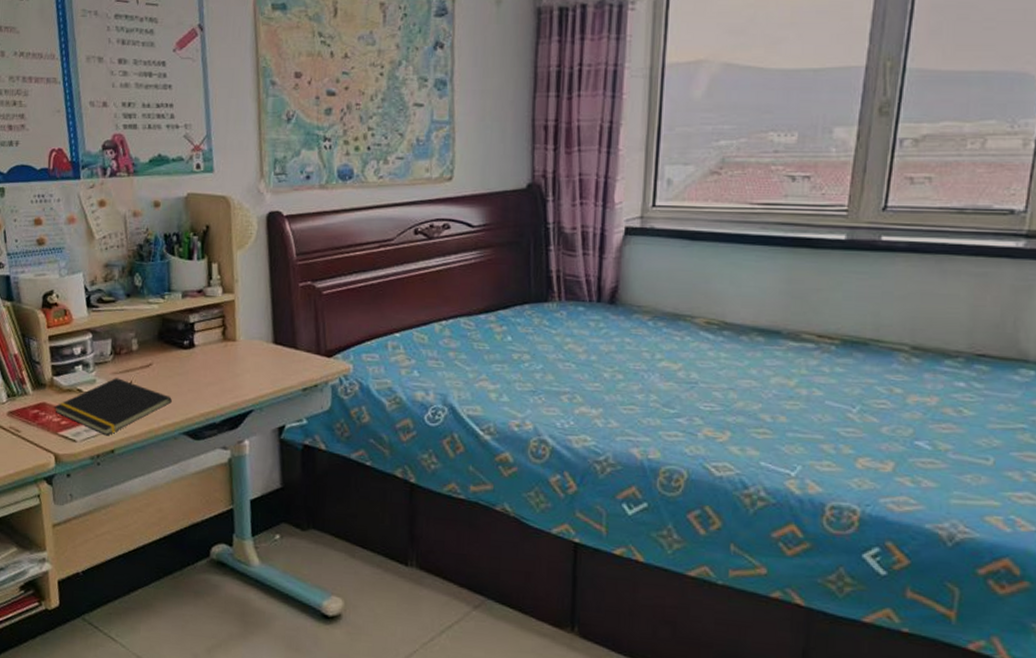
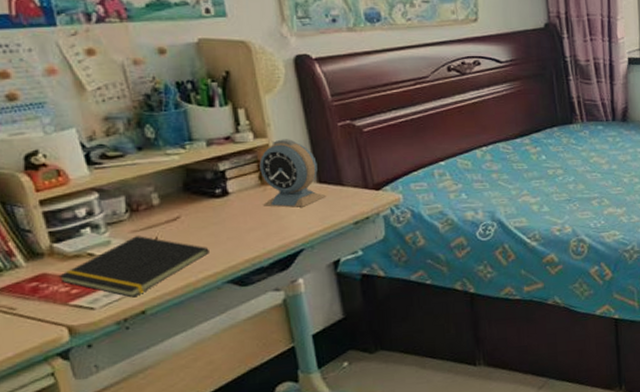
alarm clock: none [222,296,280,367] -> present [259,139,326,208]

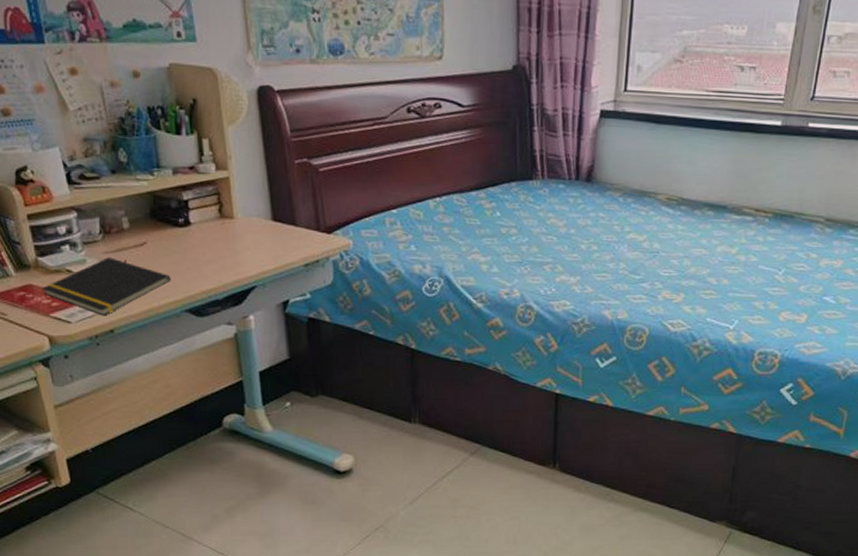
alarm clock: present [259,139,326,208] -> none [220,173,280,244]

